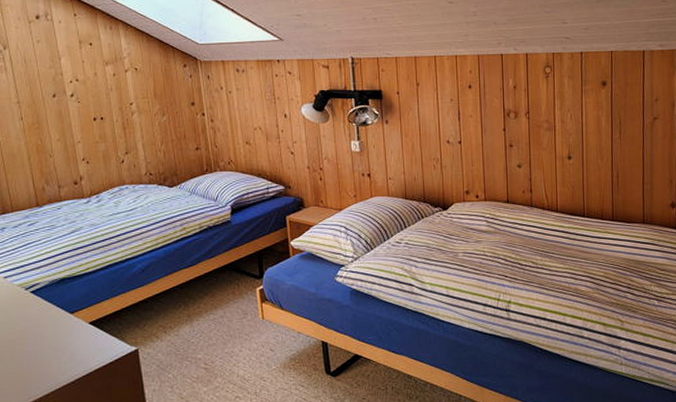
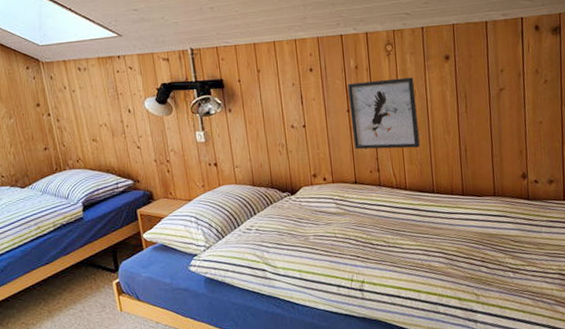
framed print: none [505,100,574,171] -> present [348,77,421,150]

